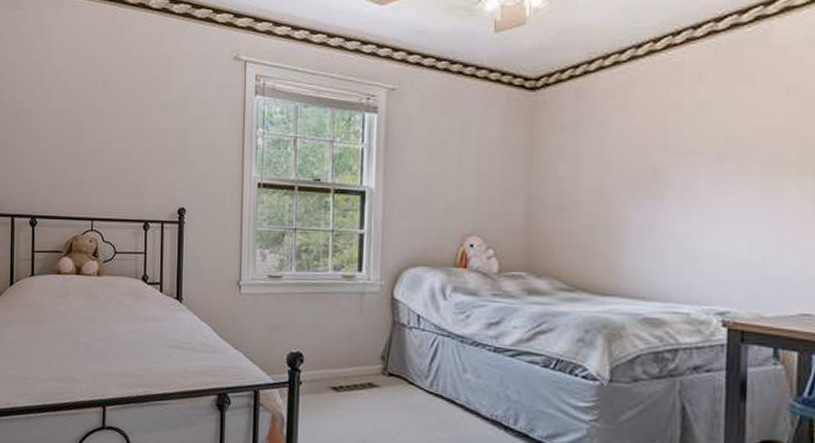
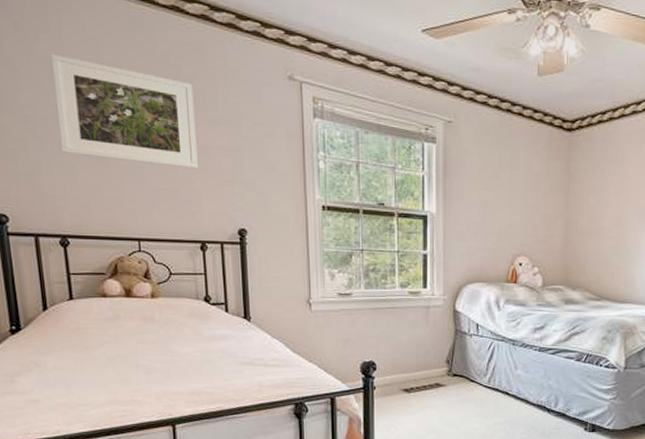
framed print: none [40,55,150,151] -> present [49,53,198,169]

